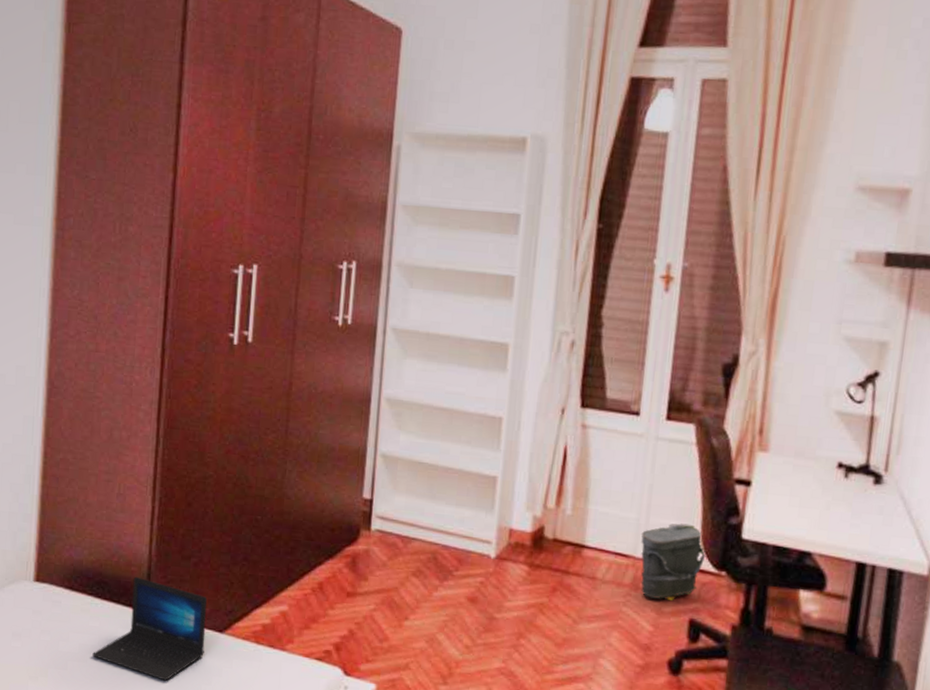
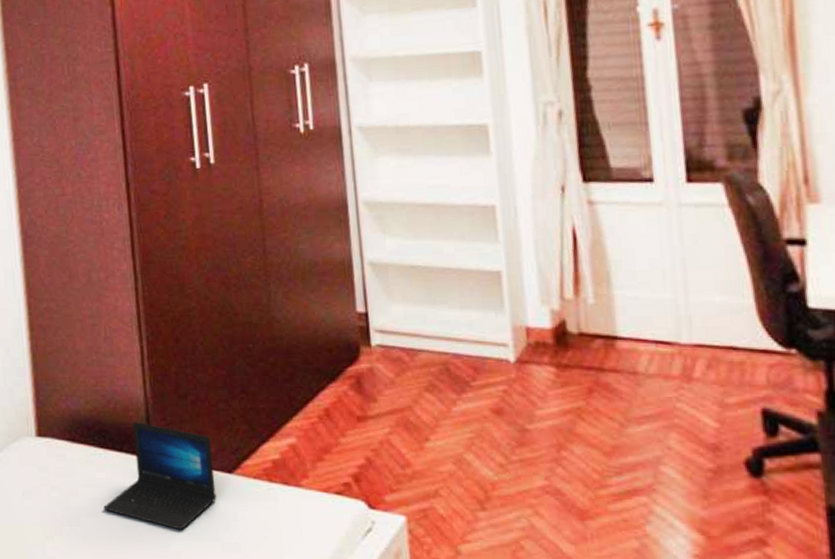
bag: present [641,523,708,601] -> none [683,298,769,391]

